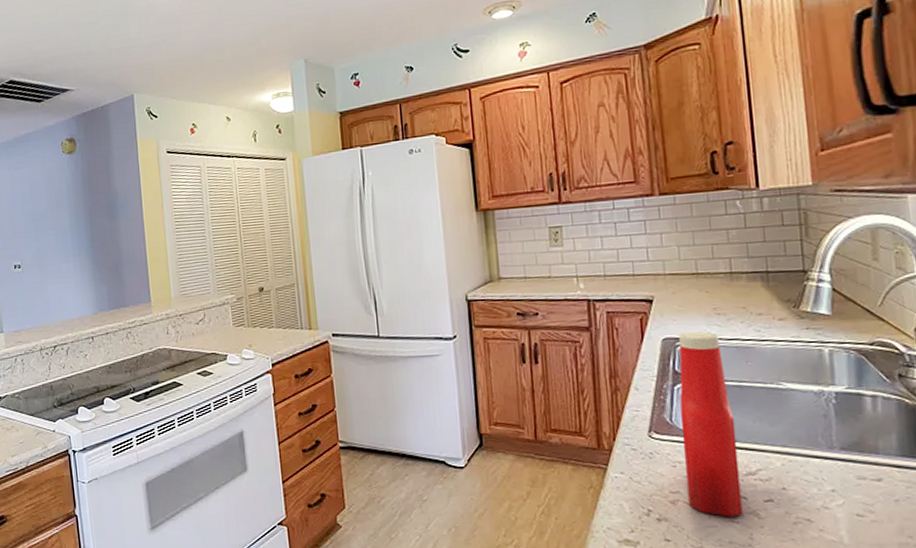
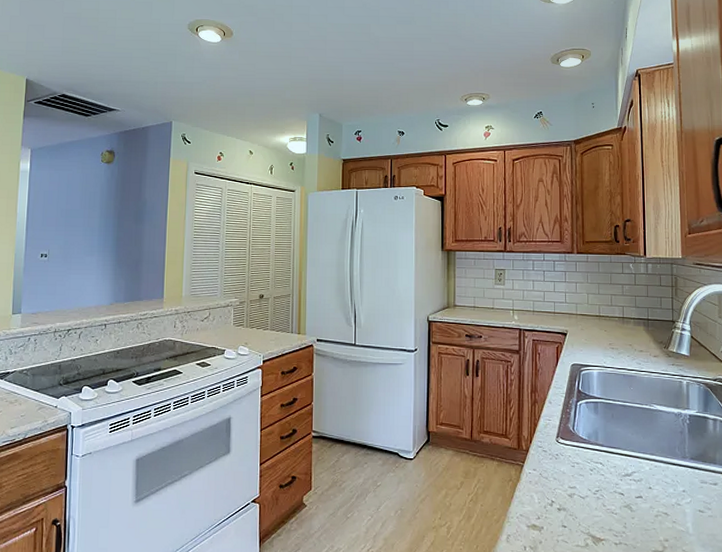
ketchup bottle: present [679,332,743,517] -> none [580,361,620,509]

